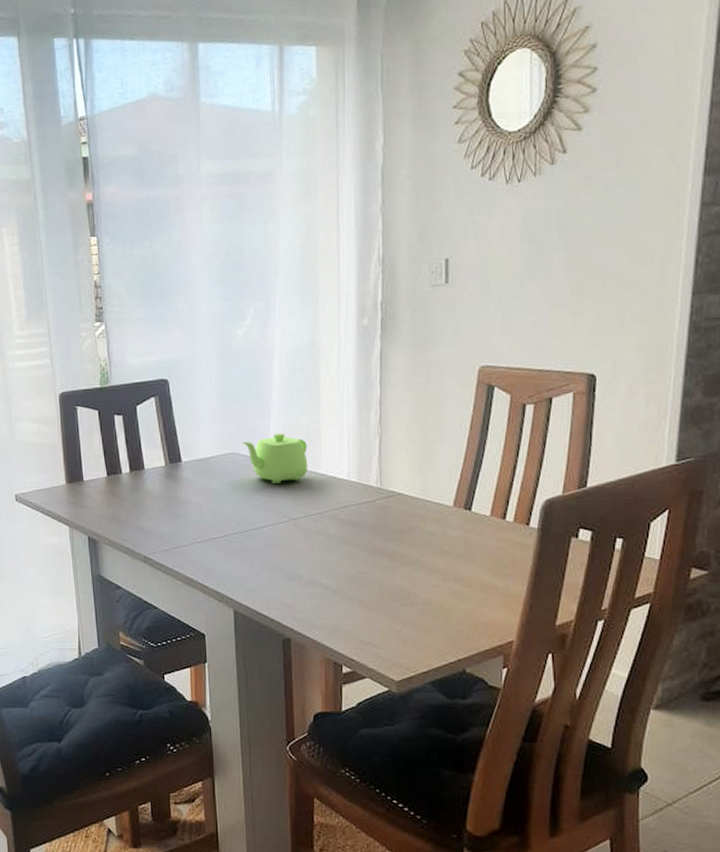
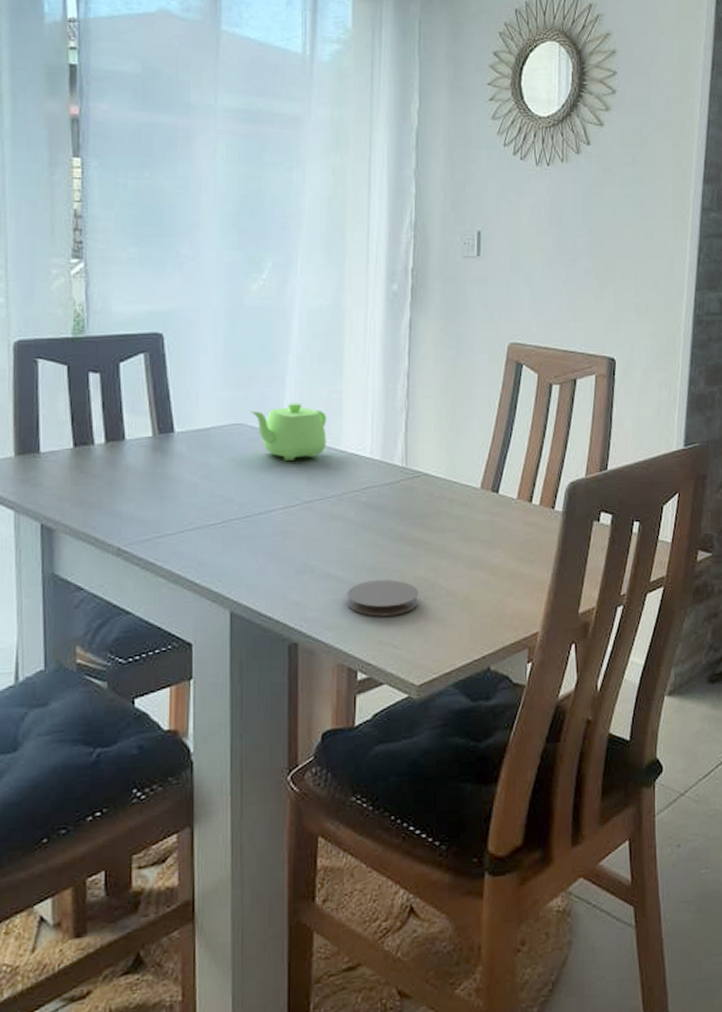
coaster: none [331,588,397,620] -> present [347,580,420,617]

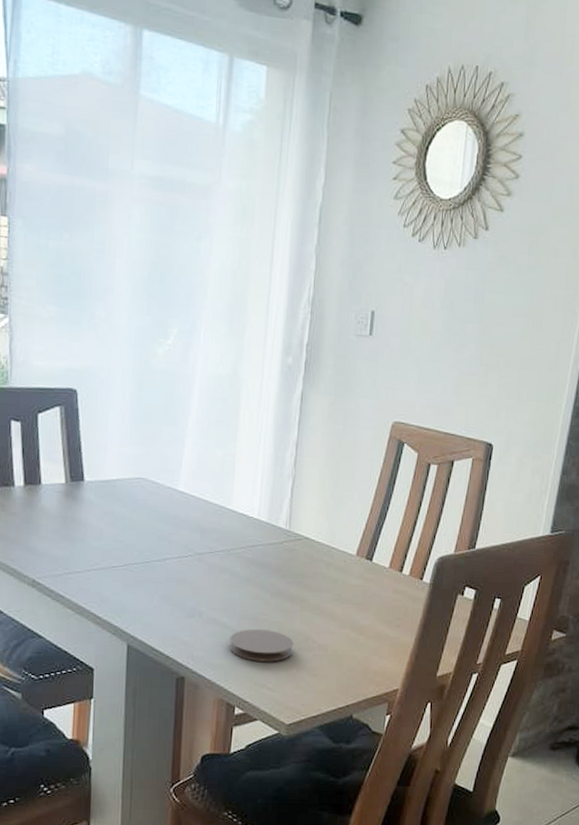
teapot: present [251,402,327,460] -> none [152,462,220,515]

